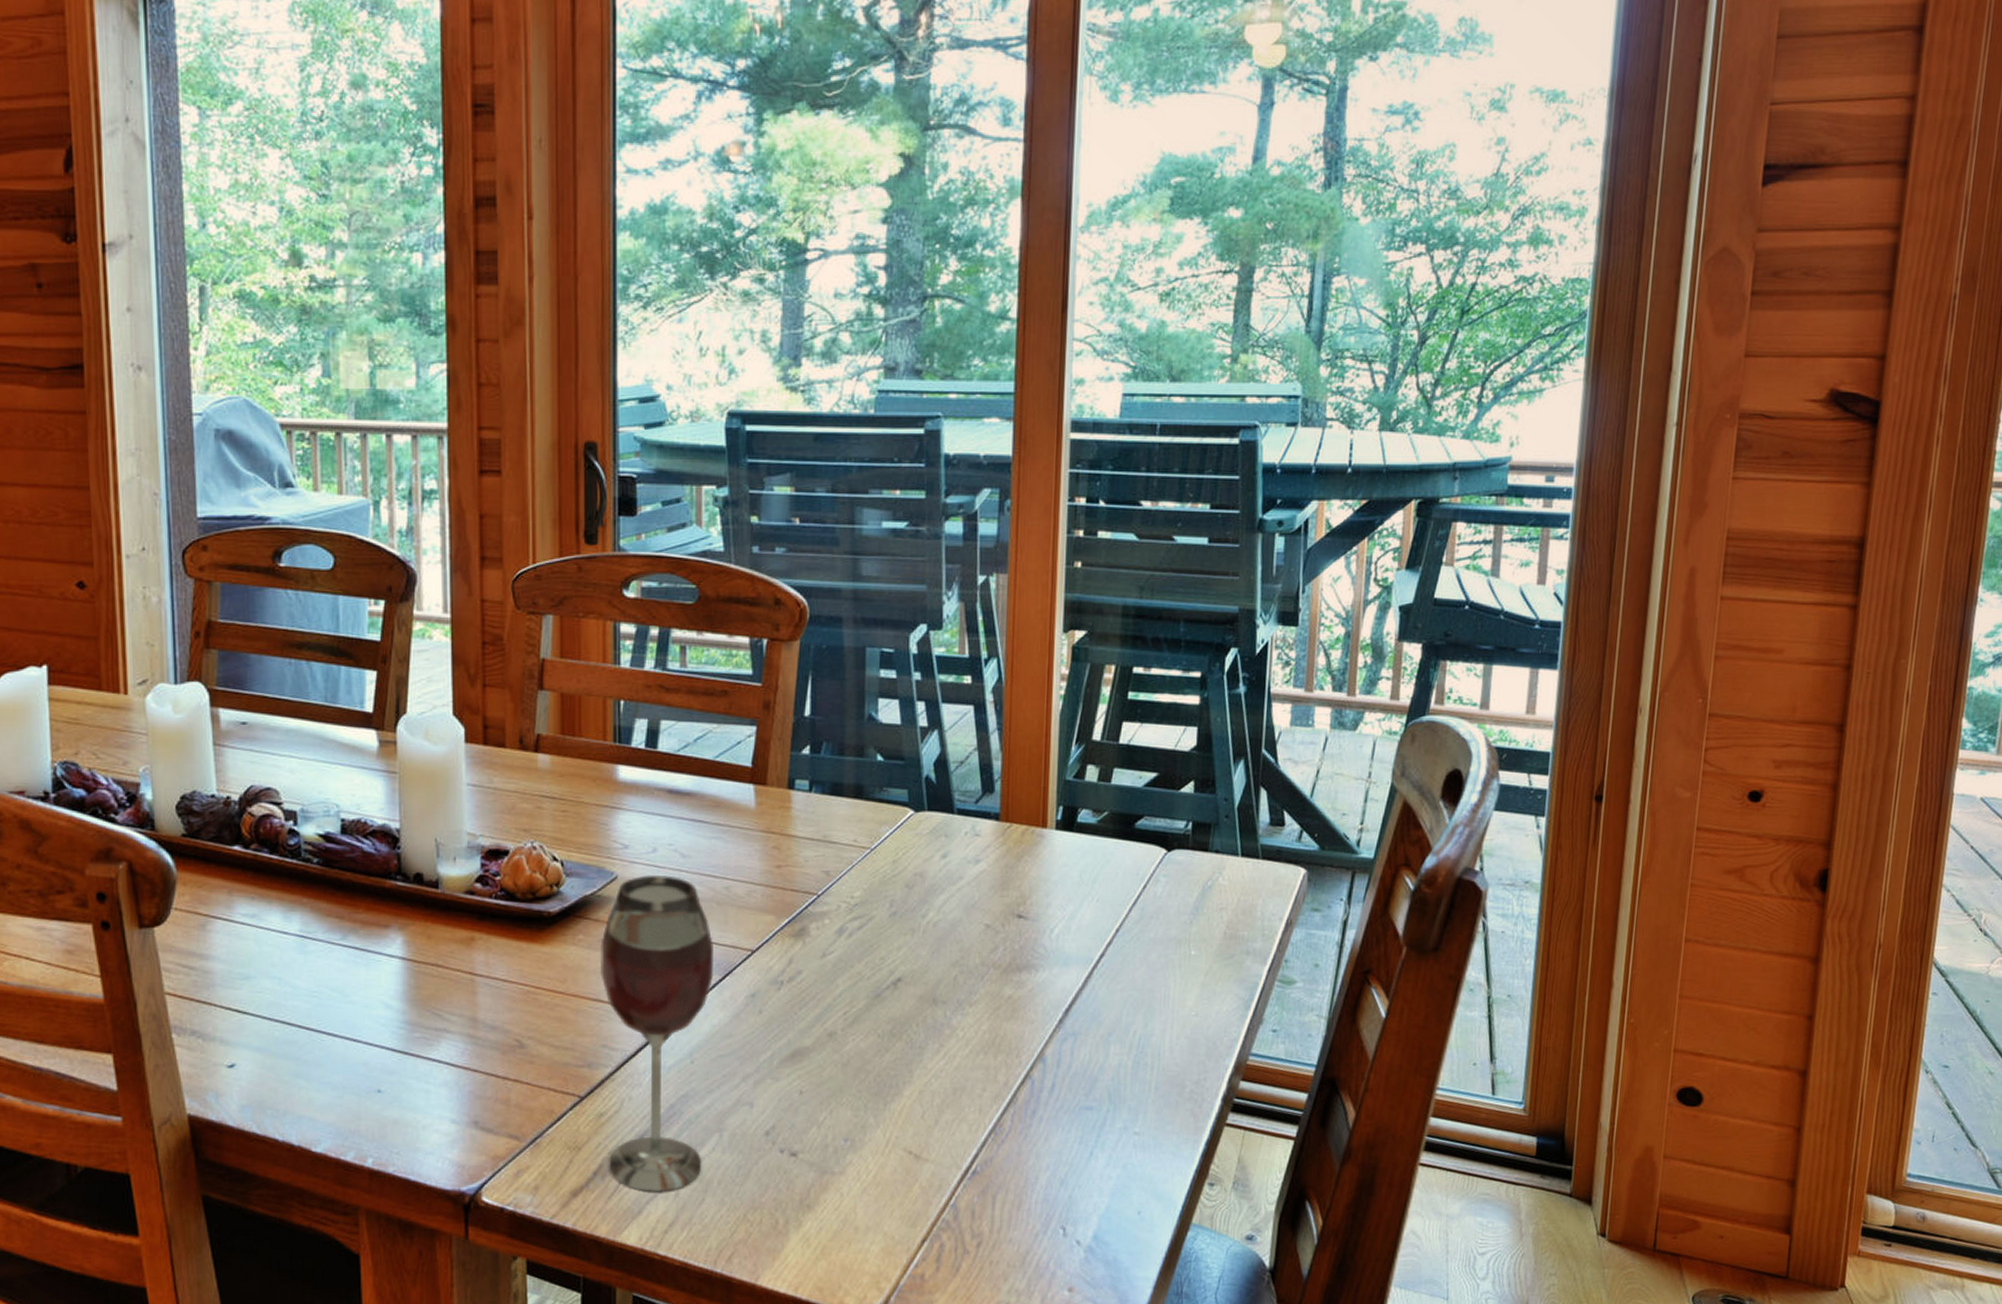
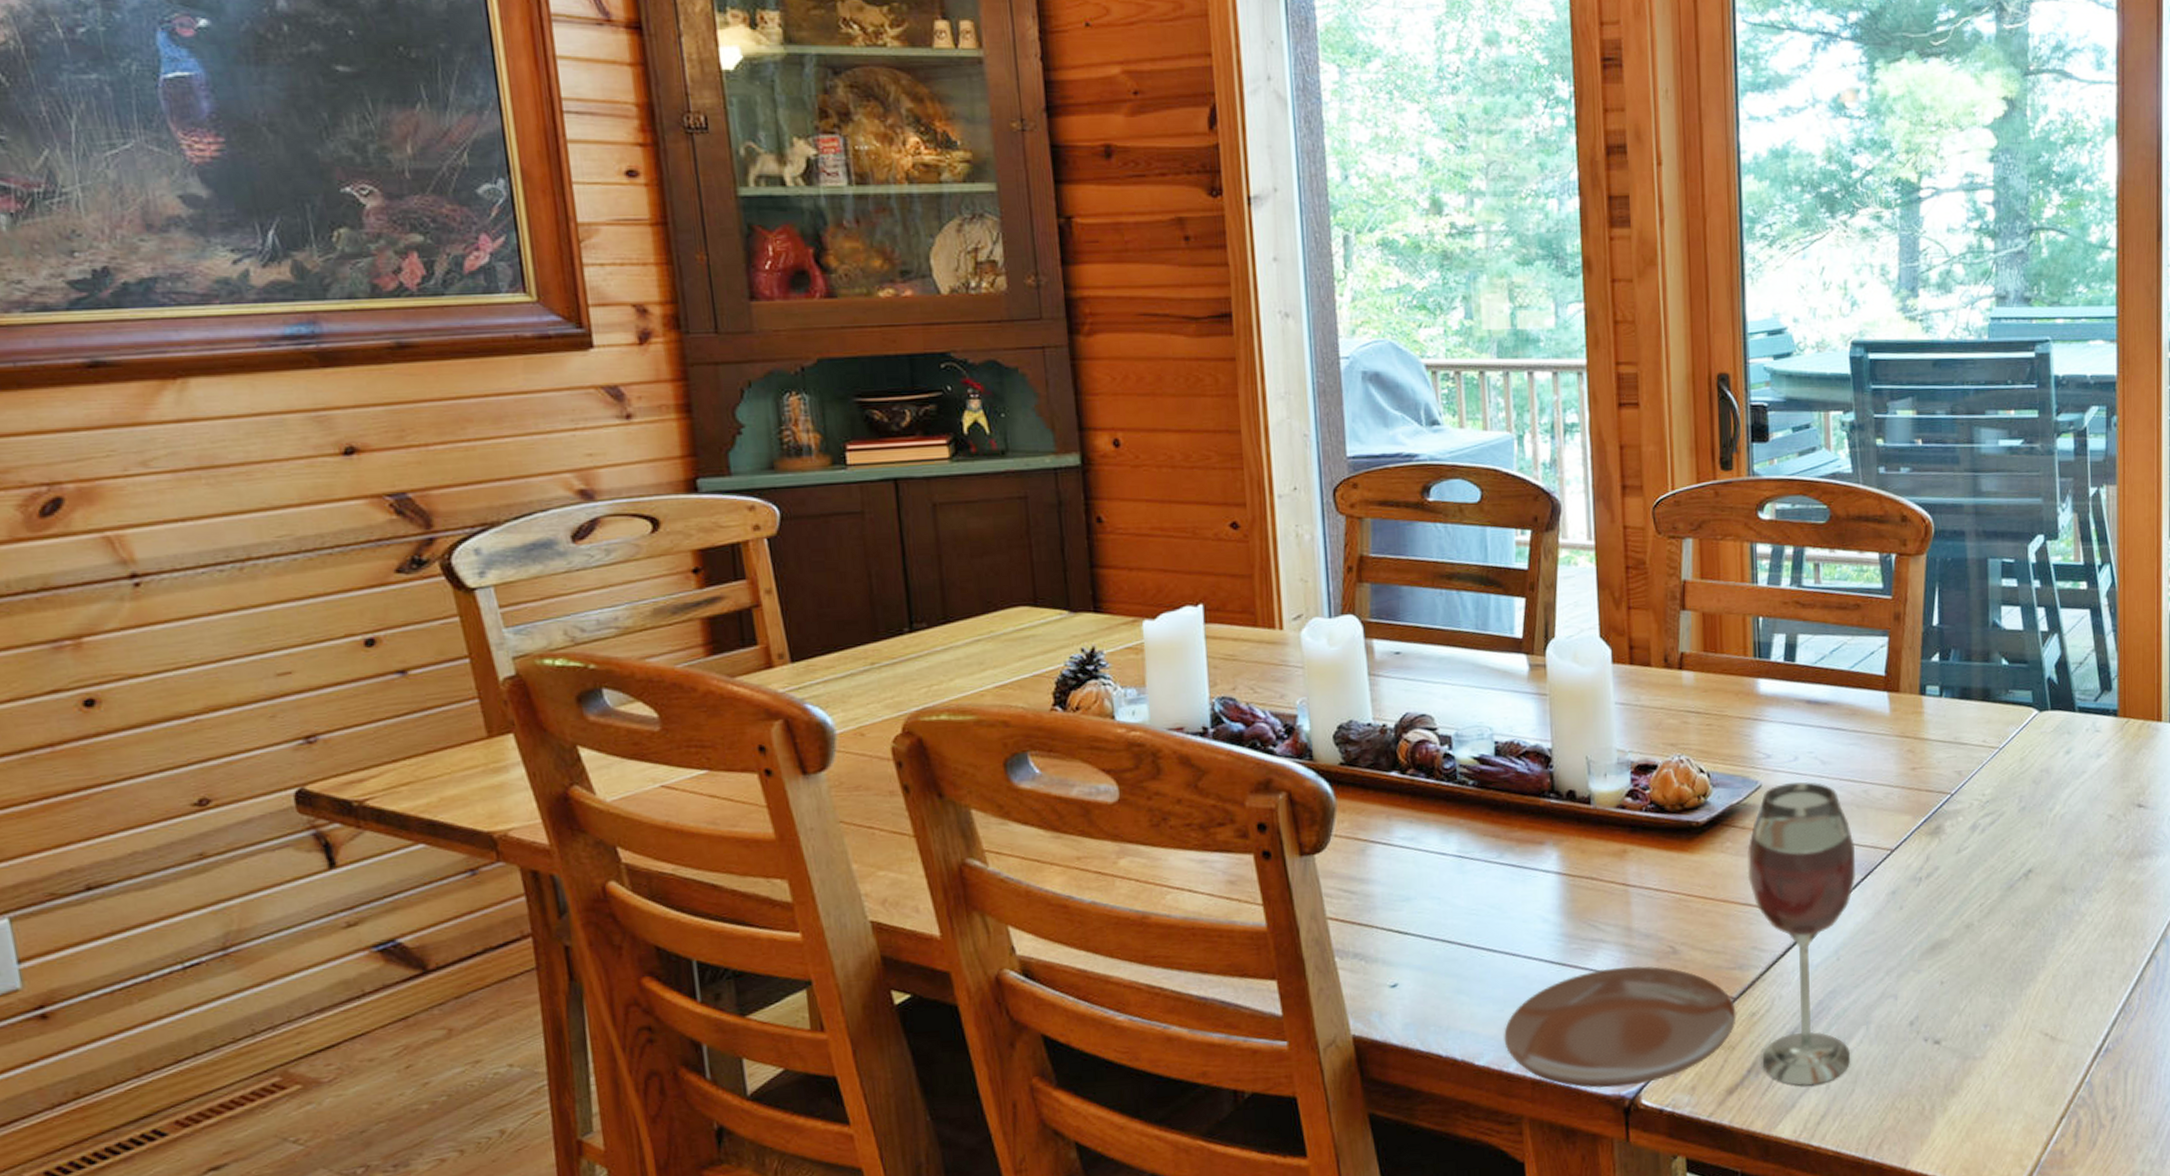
plate: none [342,1058,583,1183] -> present [1504,965,1736,1089]

